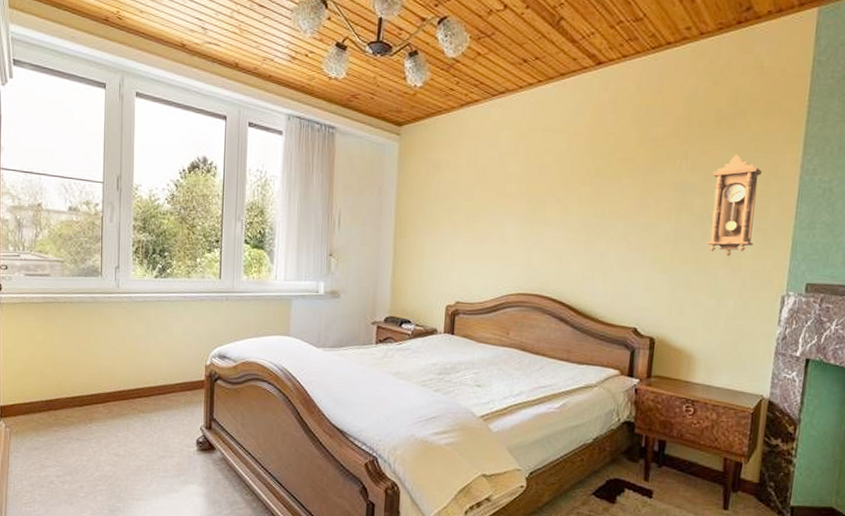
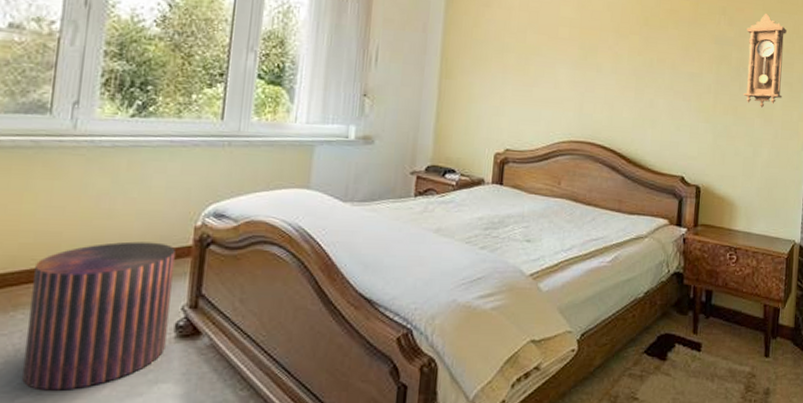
pouf: none [100,375,193,483] -> present [22,241,175,391]

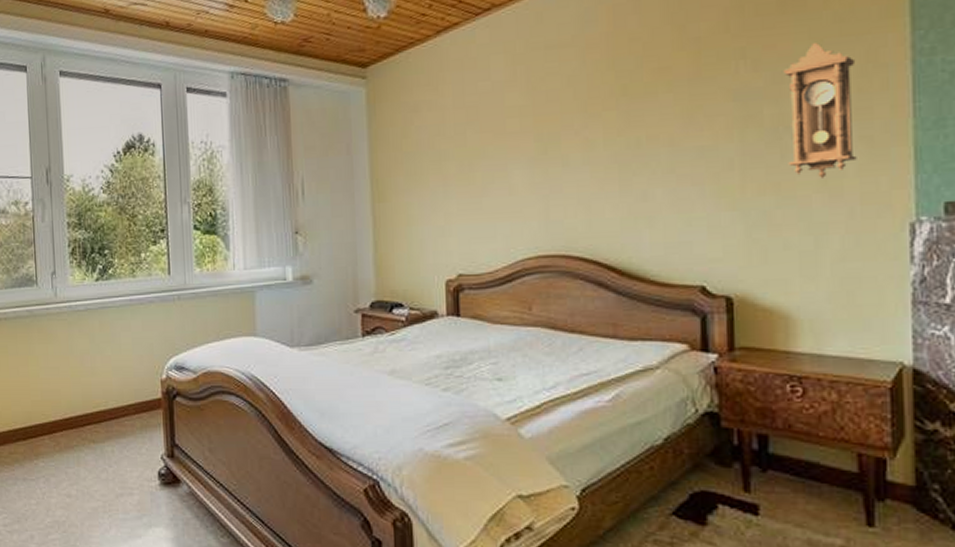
pouf: present [22,241,175,391] -> none [46,396,153,530]

